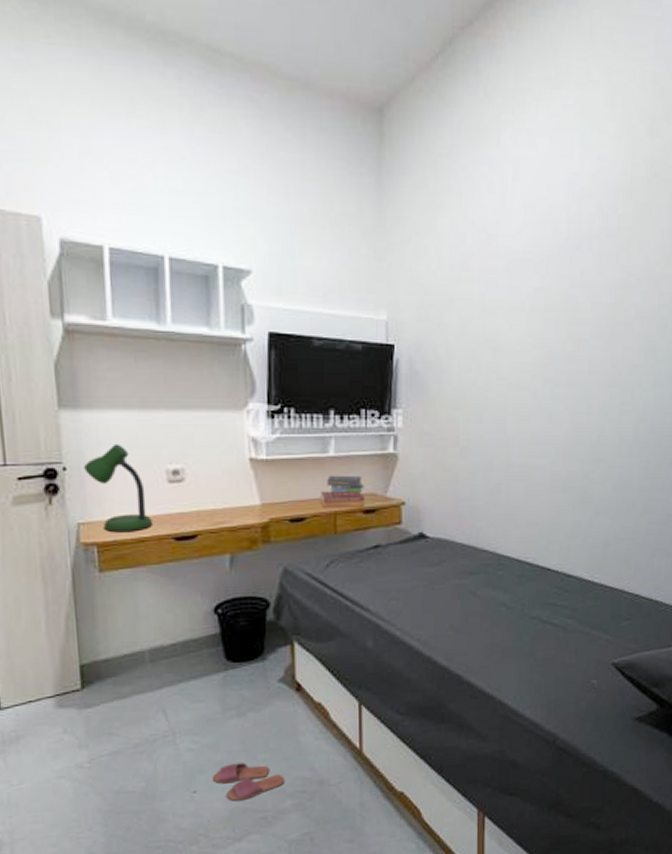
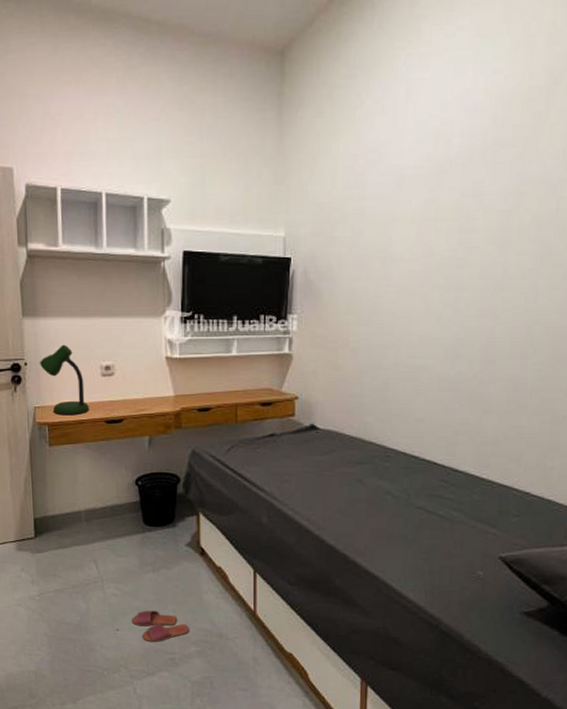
books: present [321,475,364,509] -> none [224,372,262,401]

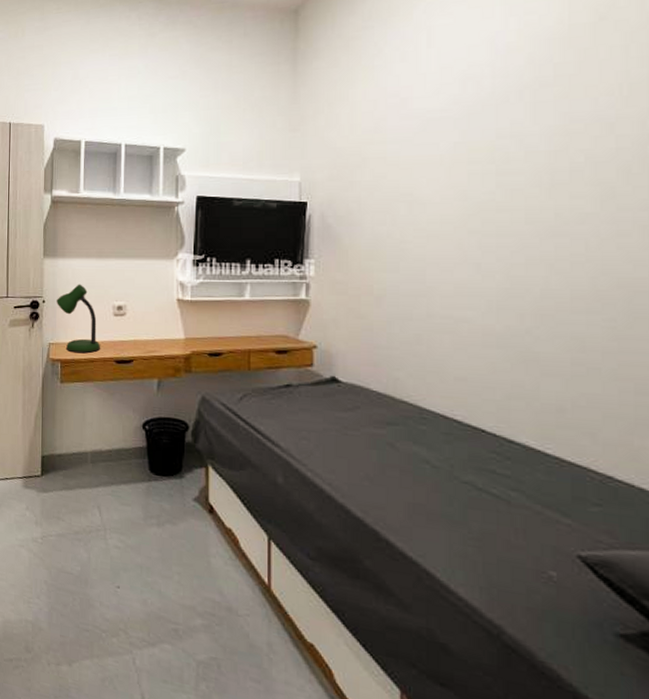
slippers: present [132,610,189,642] -> none [134,568,195,608]

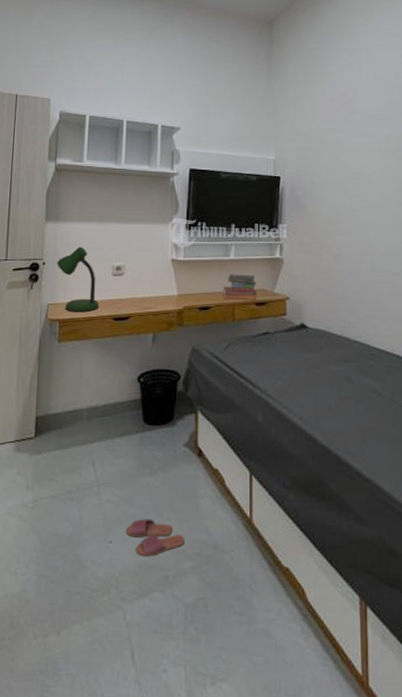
slippers: none [134,568,195,608] -> present [126,519,184,556]
books: none [237,317,277,349] -> present [223,274,257,301]

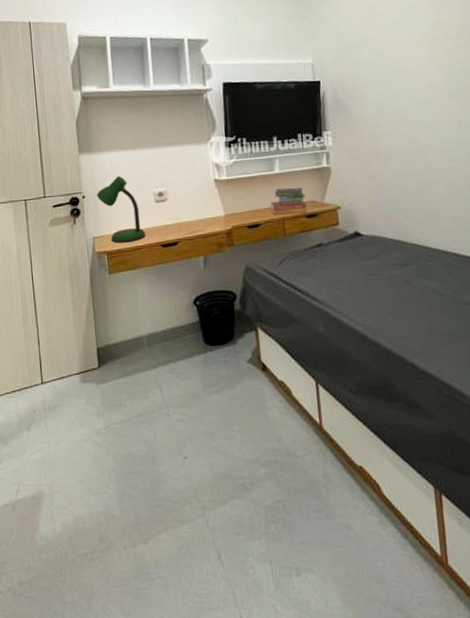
slippers: present [126,519,184,556] -> none [199,433,258,468]

